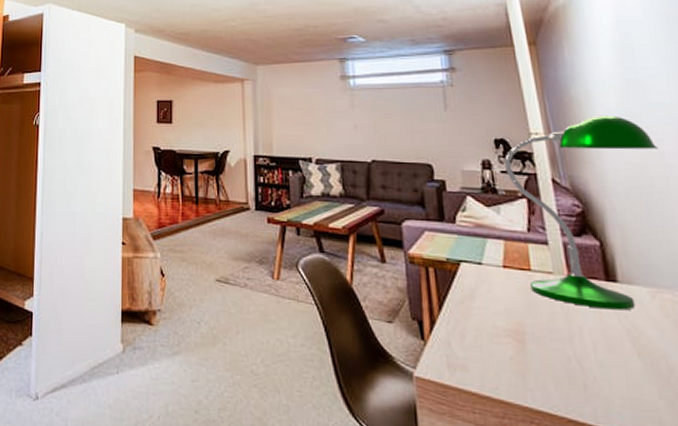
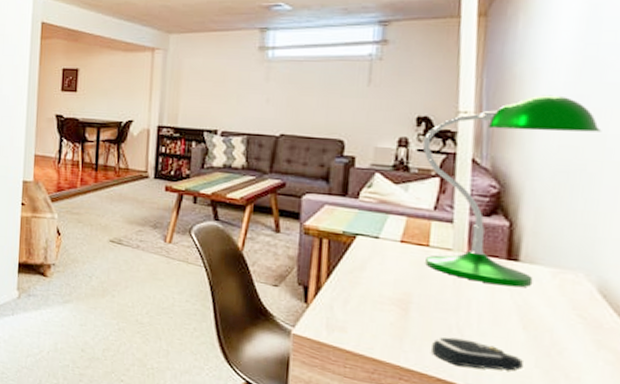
computer mouse: none [555,370,648,405] -> present [432,337,523,371]

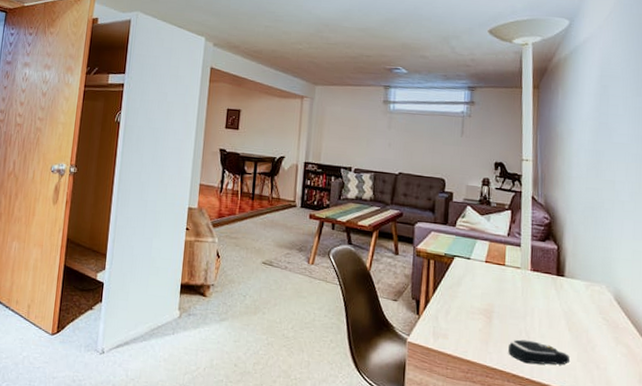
desk lamp: present [423,95,602,287] -> none [499,149,612,297]

